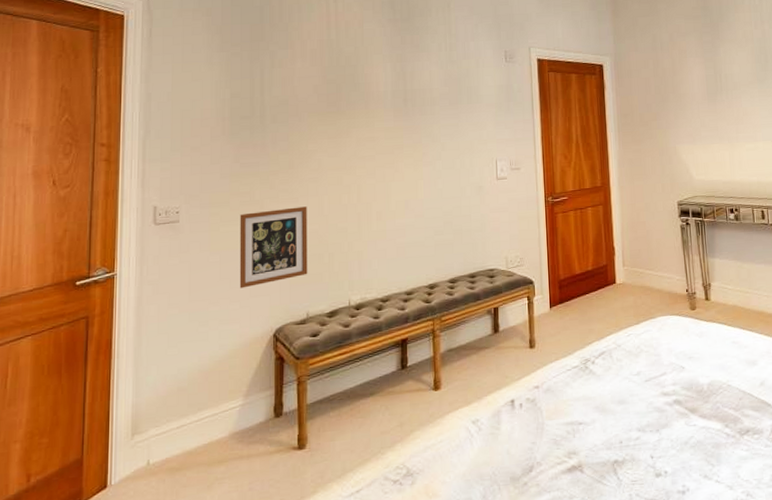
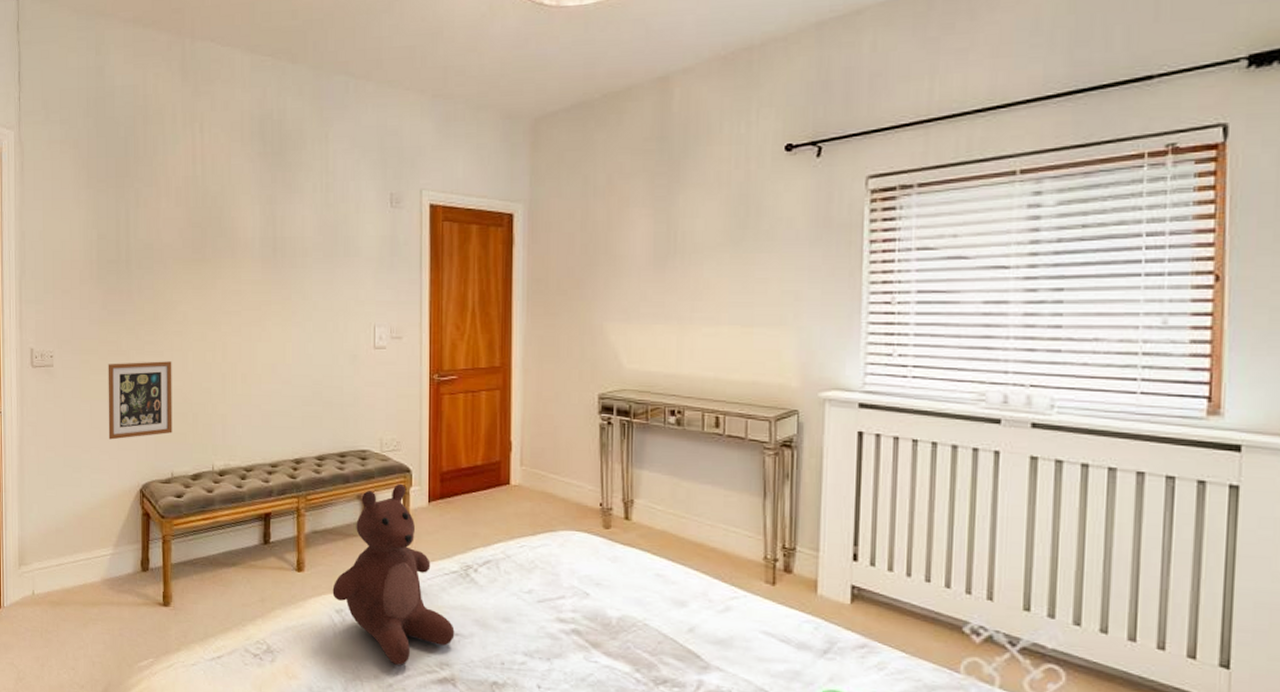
teddy bear: none [468,294,579,463] -> present [332,483,455,665]

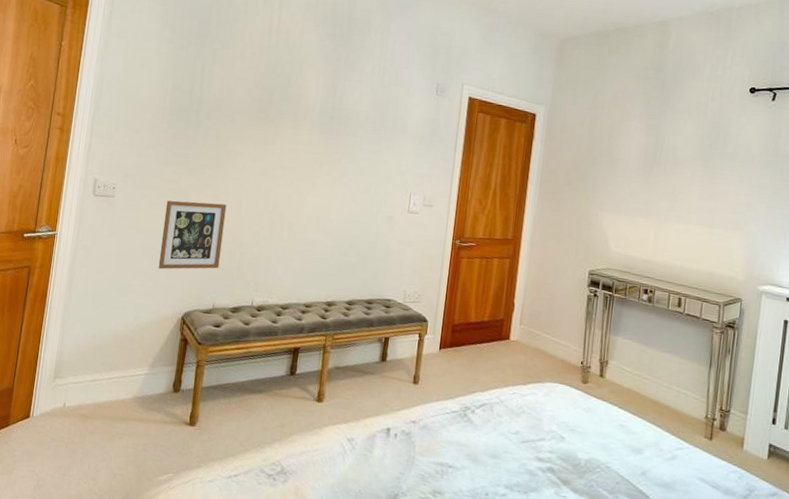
teddy bear: present [332,483,455,665] -> none [346,331,449,491]

